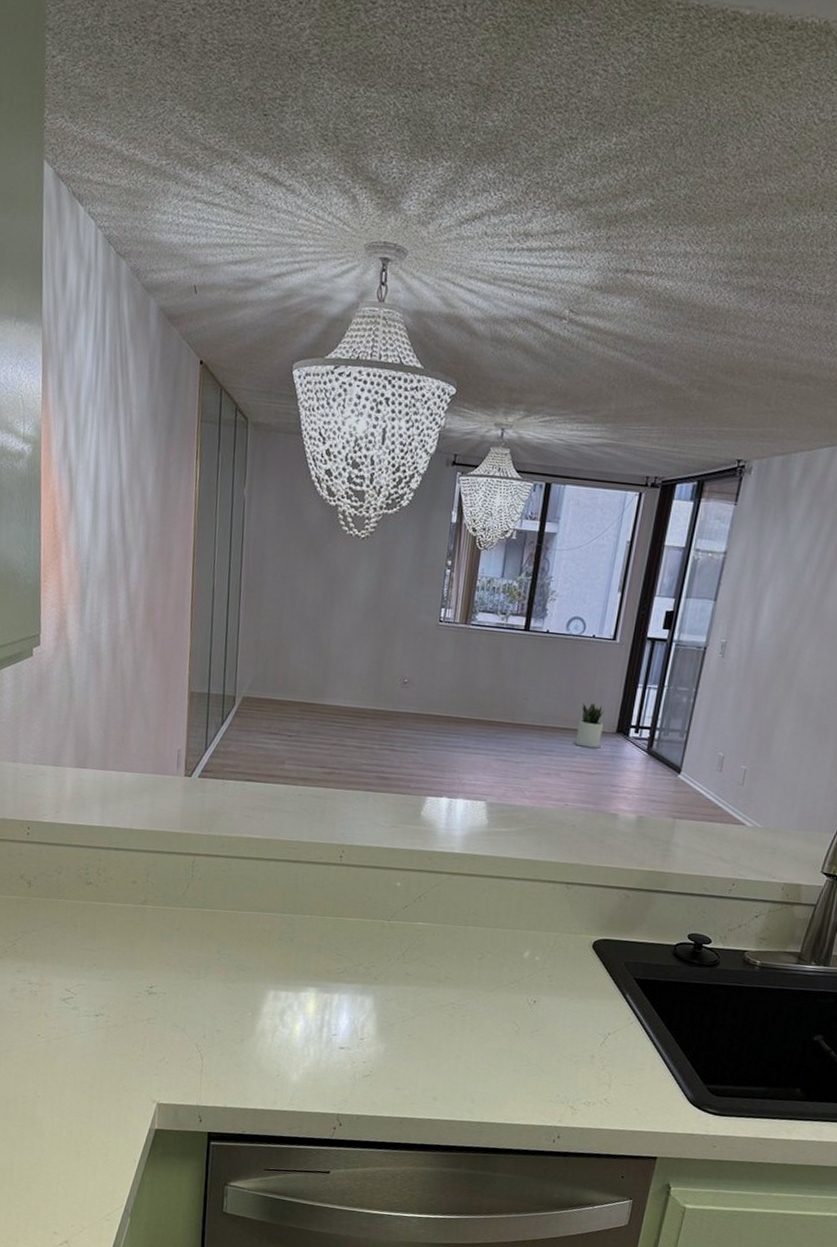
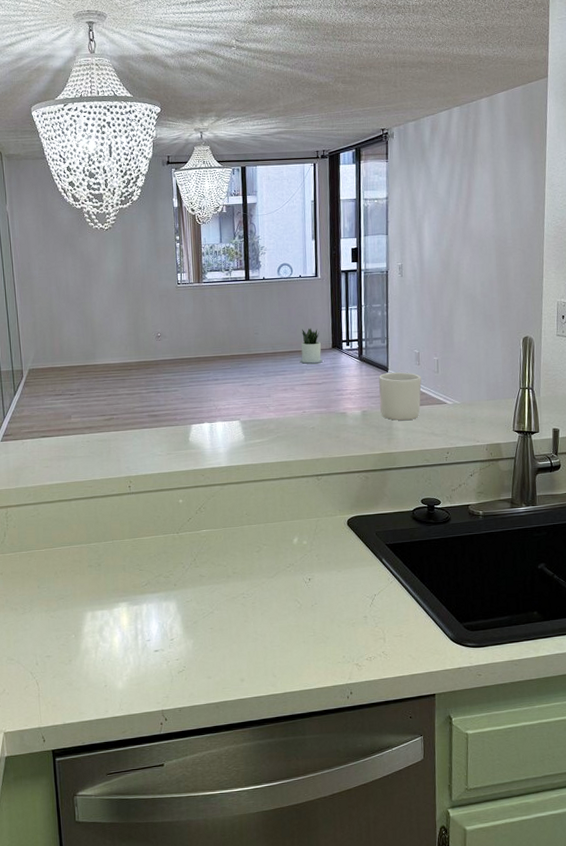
mug: none [660,774,720,838] -> present [379,372,422,421]

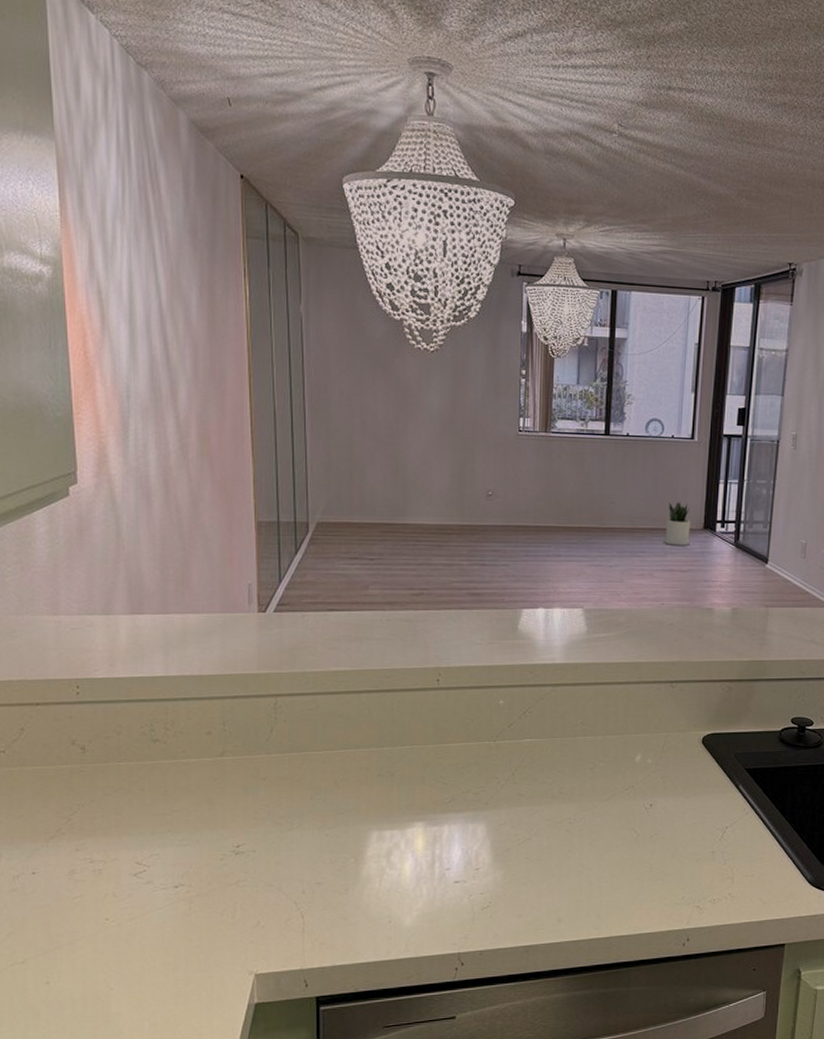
mug: present [379,372,422,421] -> none [753,565,806,624]

